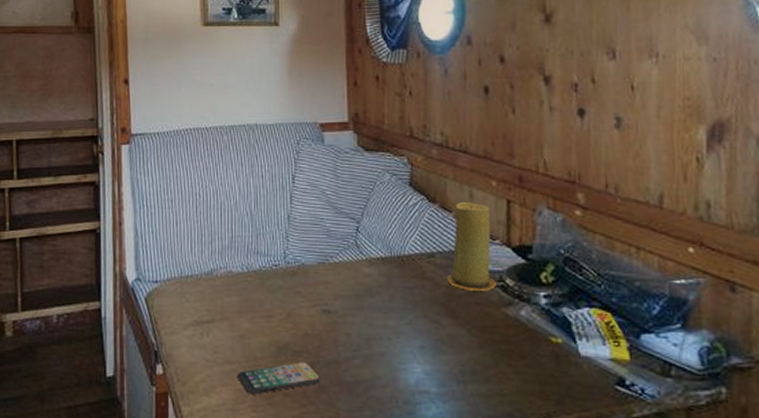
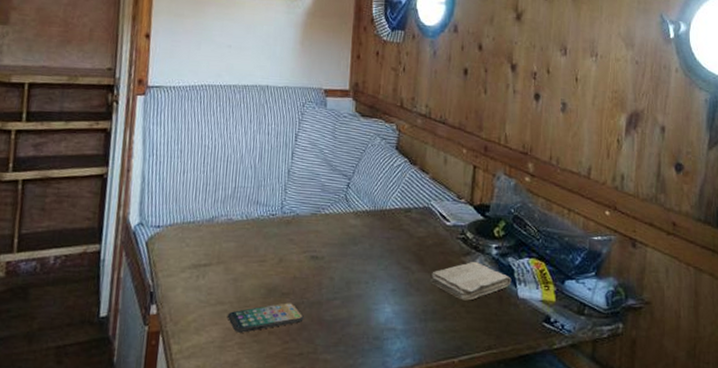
candle: present [447,201,496,291] -> none [420,165,459,242]
washcloth: none [465,312,569,359] -> present [430,261,512,301]

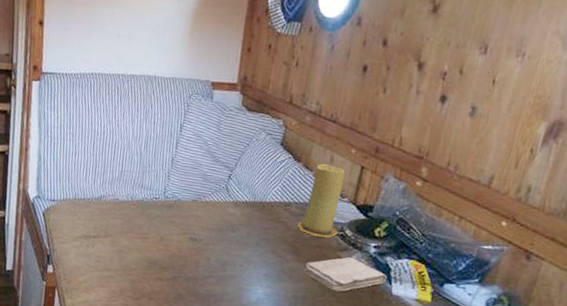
smartphone: present [227,302,304,333] -> none [112,275,181,296]
candle: none [420,165,459,242] -> present [297,163,345,238]

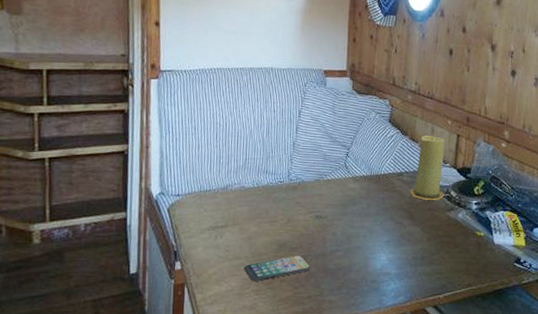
smartphone: none [112,275,181,296] -> present [243,255,311,282]
washcloth: present [303,256,387,292] -> none [419,215,489,248]

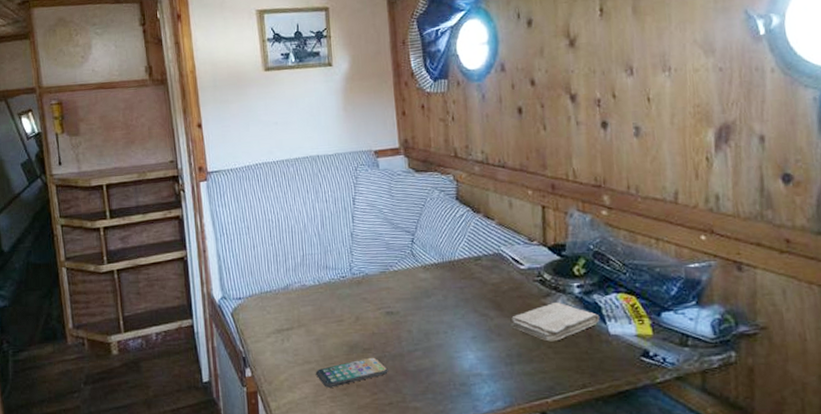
candle: present [410,135,444,200] -> none [493,210,535,286]
washcloth: none [419,215,489,248] -> present [510,301,600,342]

